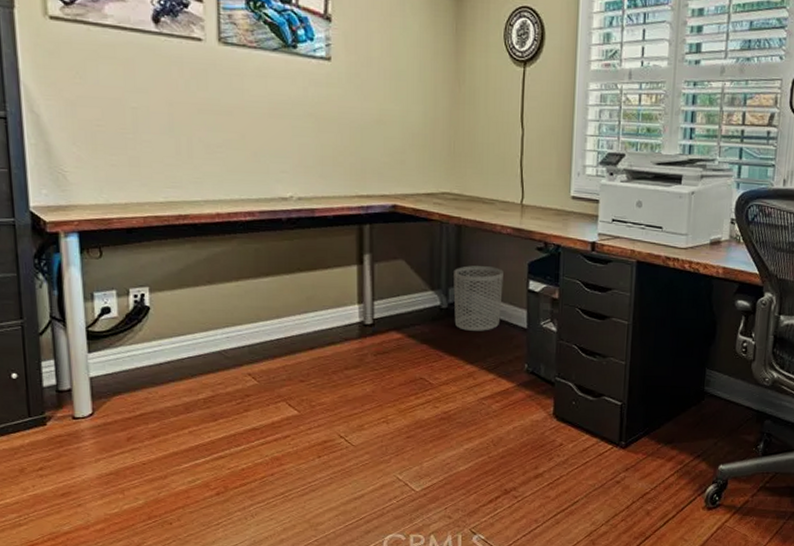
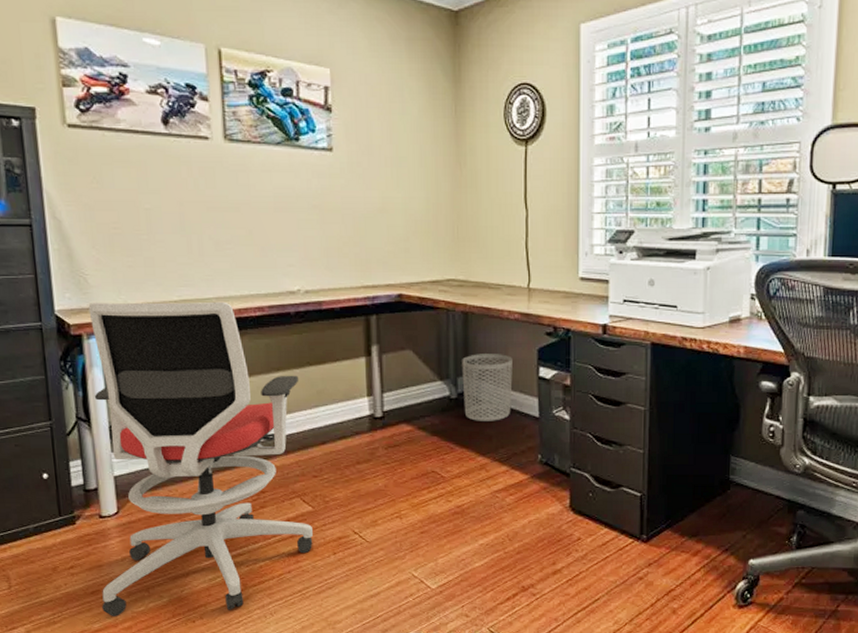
office chair: none [67,199,298,518] -> present [88,301,313,616]

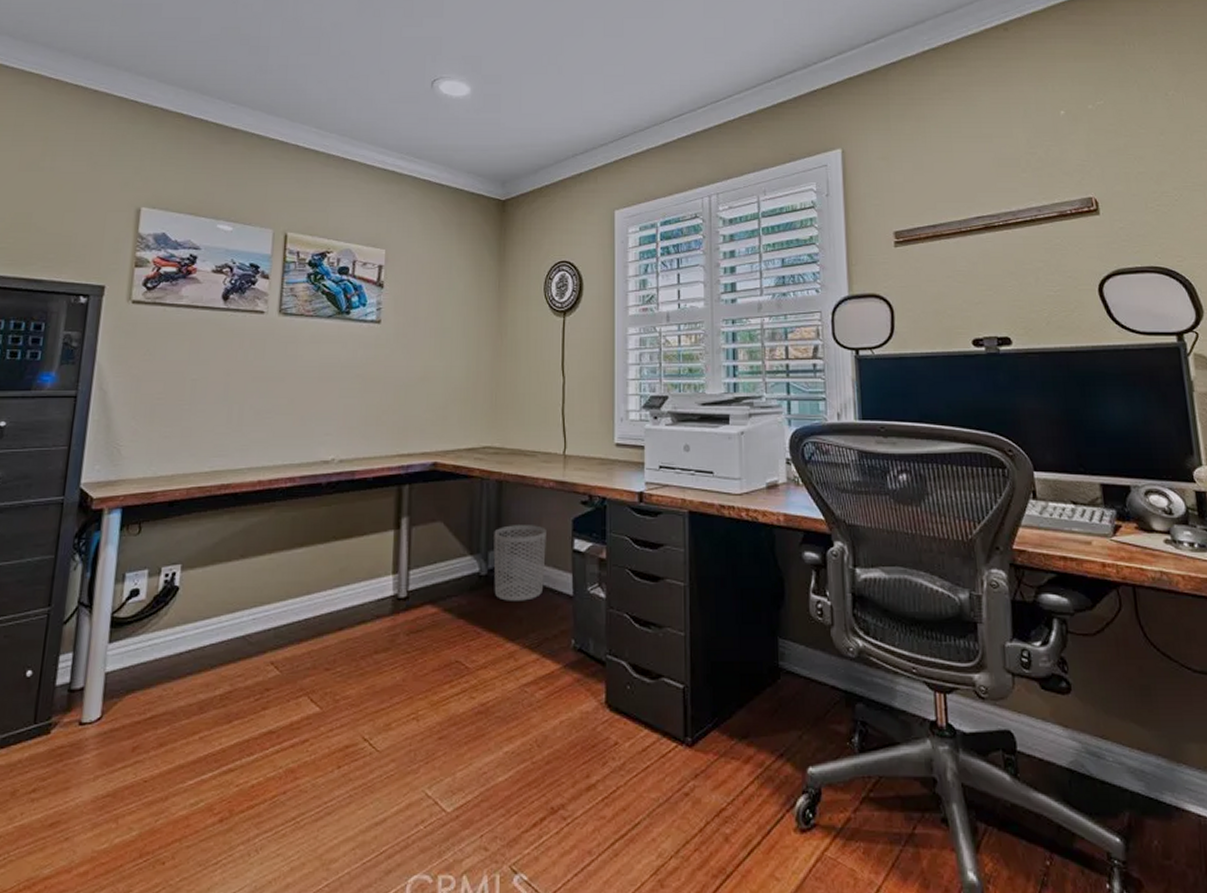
office chair: present [88,301,313,616] -> none [58,472,322,857]

